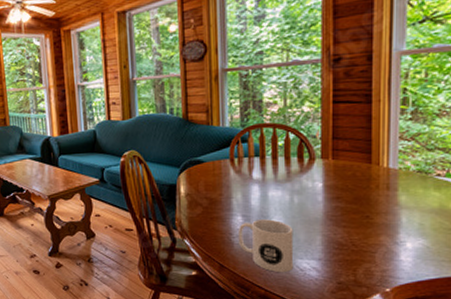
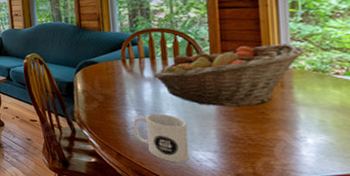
fruit basket: none [262,143,410,211] -> present [153,43,304,107]

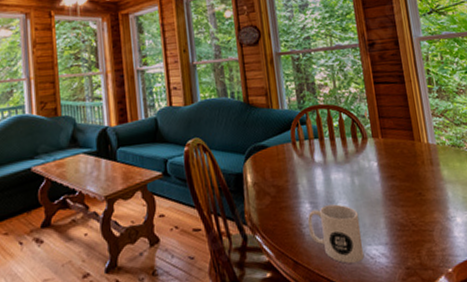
fruit basket: present [153,43,304,107] -> none [323,119,443,191]

